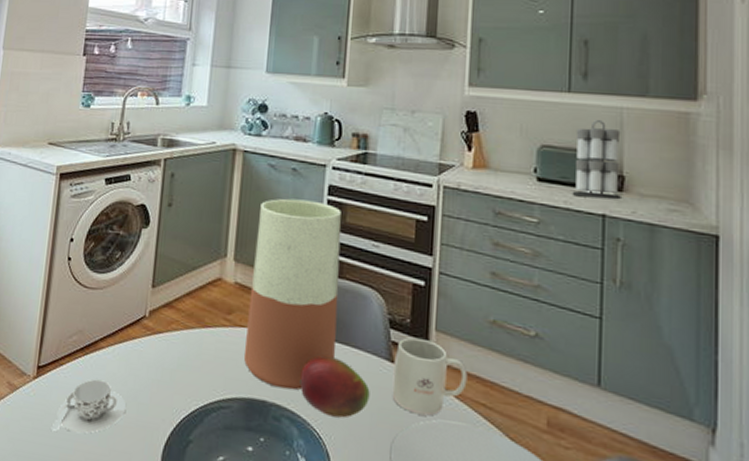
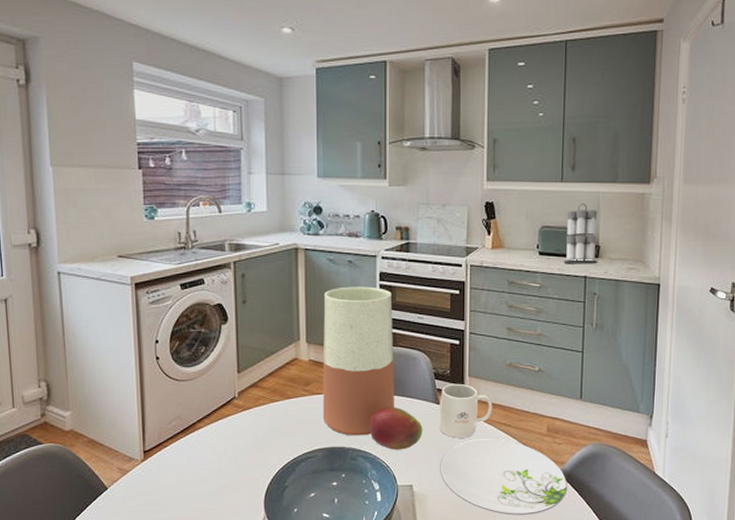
teacup: present [51,379,127,434] -> none [165,453,229,499]

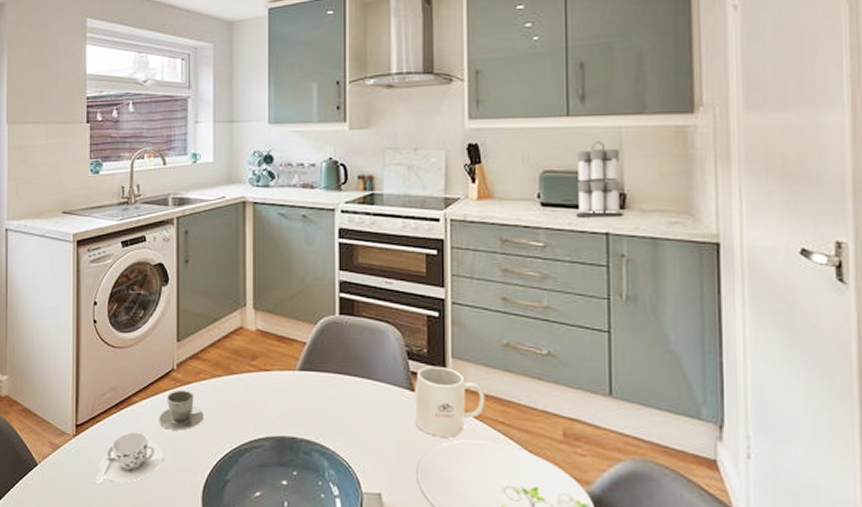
teacup: none [165,453,229,499] -> present [95,432,164,483]
teacup: none [223,414,264,449] -> present [159,389,204,431]
vase: present [322,286,394,436] -> none [270,245,357,425]
fruit: present [369,406,423,450] -> none [326,390,394,447]

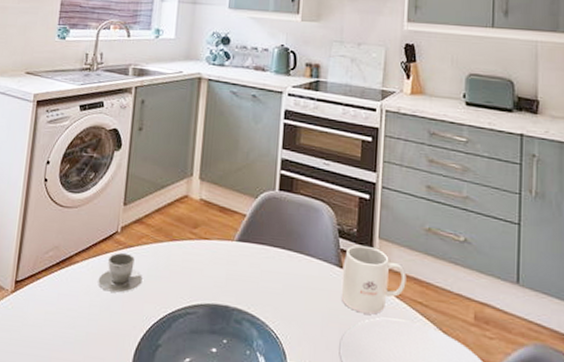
teacup: present [95,432,164,483] -> none [28,291,100,343]
spice rack: present [575,140,623,218] -> none [495,51,536,122]

